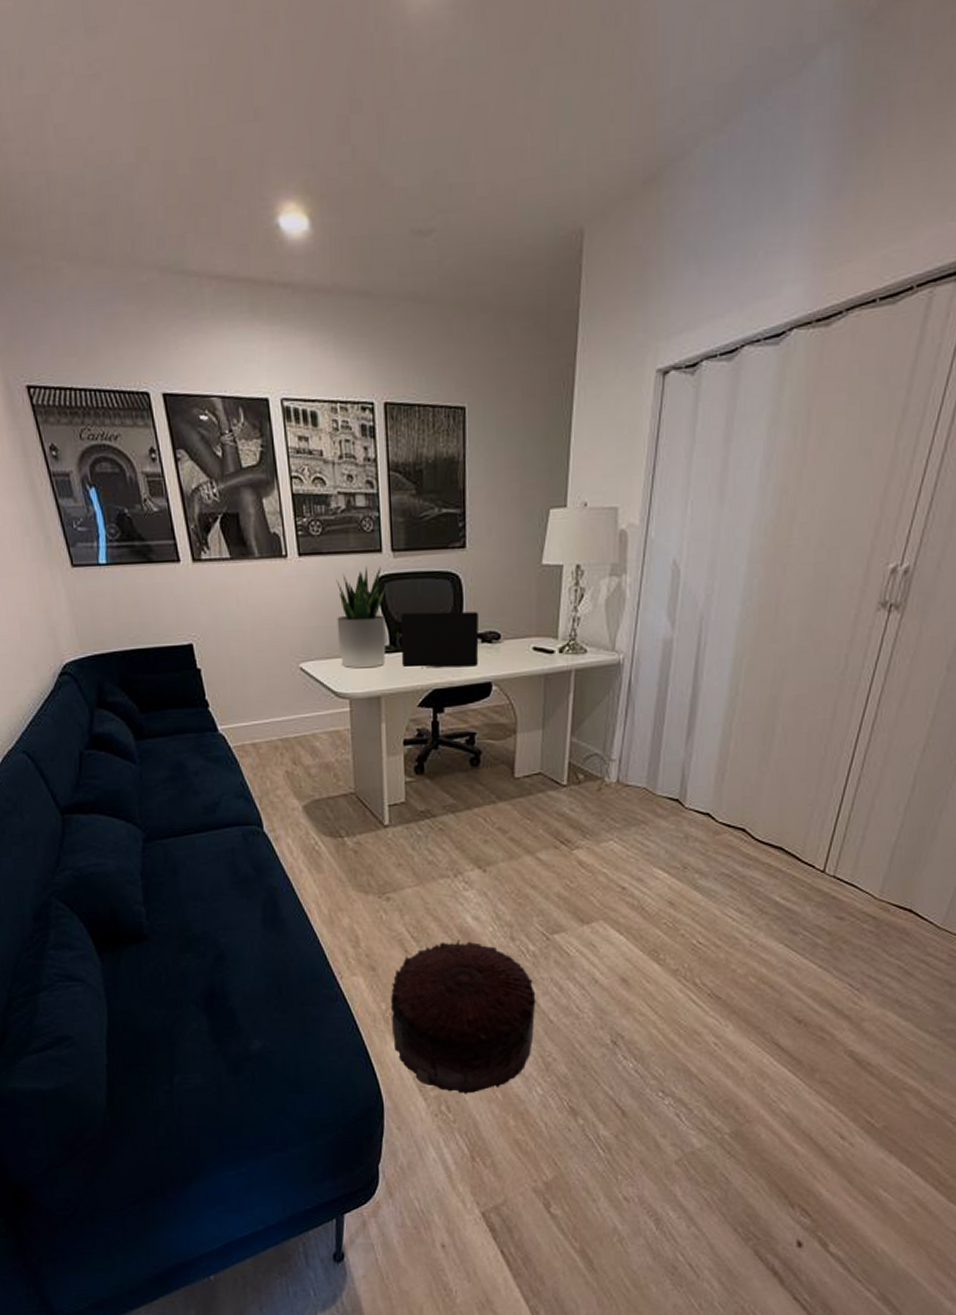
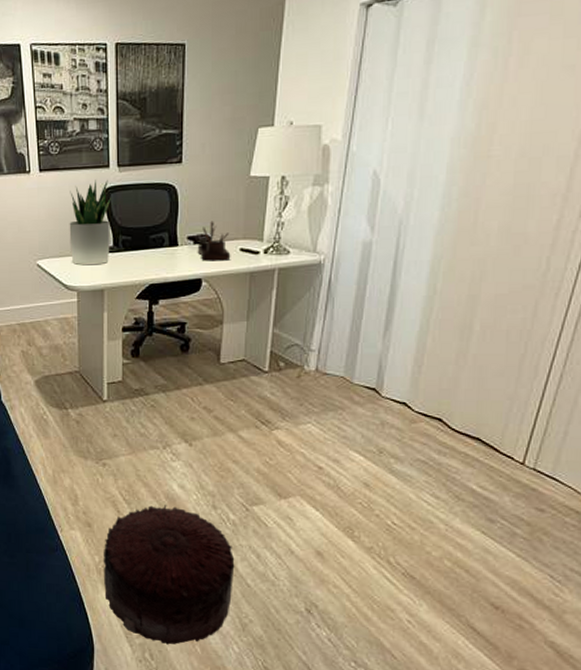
laptop: present [401,611,480,668] -> none [122,217,193,266]
desk organizer: none [485,615,523,662] -> present [197,221,231,261]

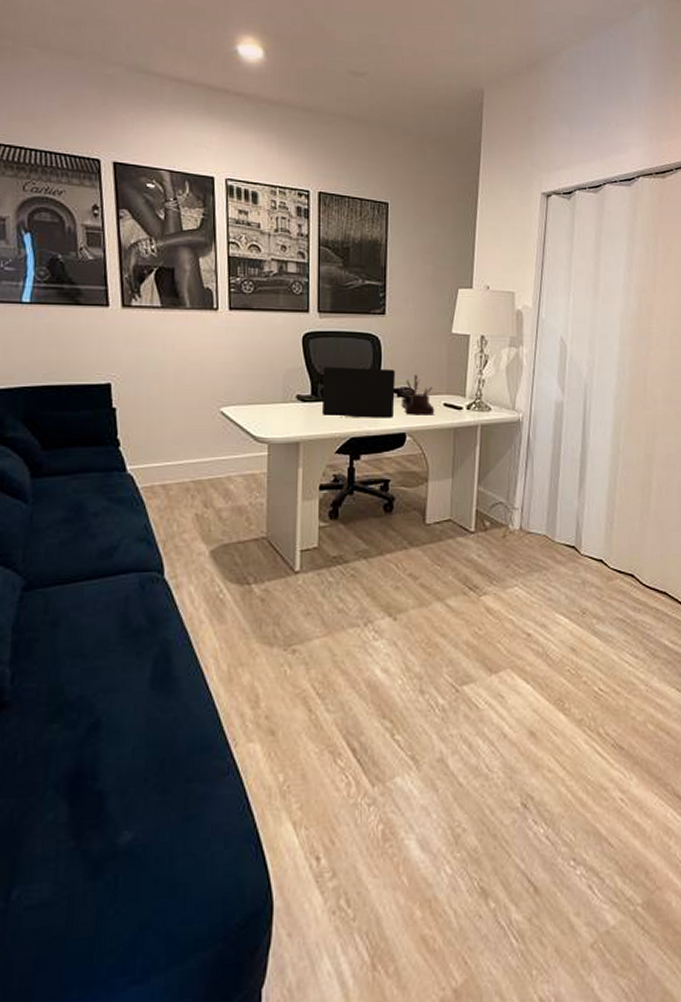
planter: present [69,179,111,266] -> none [261,324,310,415]
pouf: present [103,505,235,645] -> none [288,695,445,882]
laptop: none [122,217,193,266] -> present [321,367,396,418]

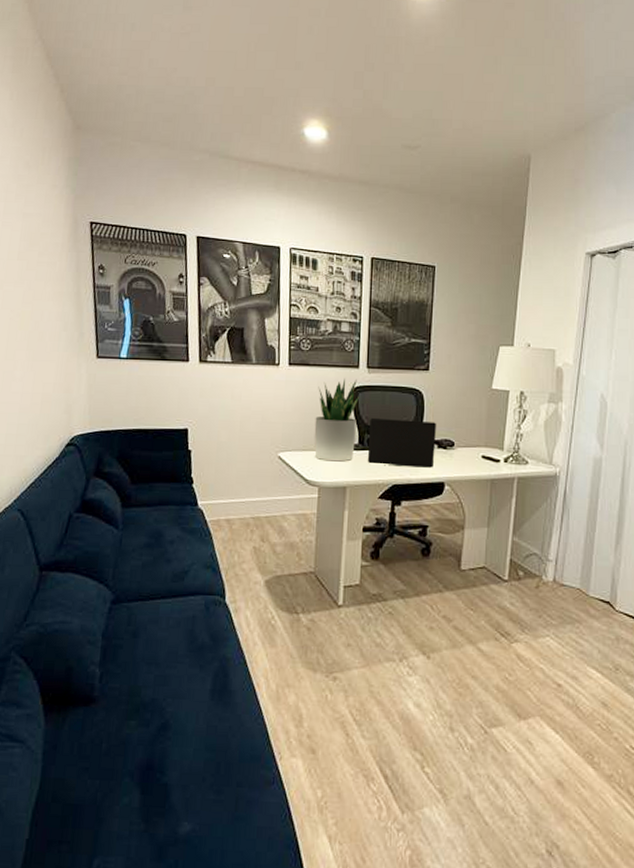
planter: none [261,324,310,415] -> present [314,378,359,462]
desk organizer: present [401,374,435,415] -> none [441,427,473,467]

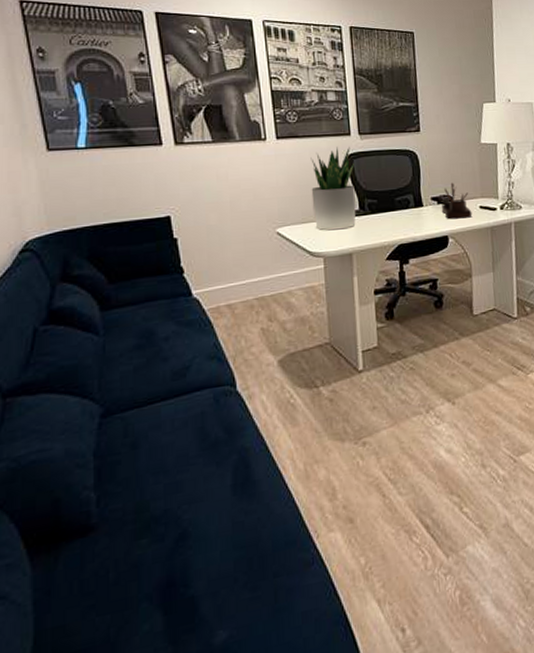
laptop: present [367,419,437,468] -> none [368,180,436,228]
desk organizer: none [441,427,473,467] -> present [441,182,473,219]

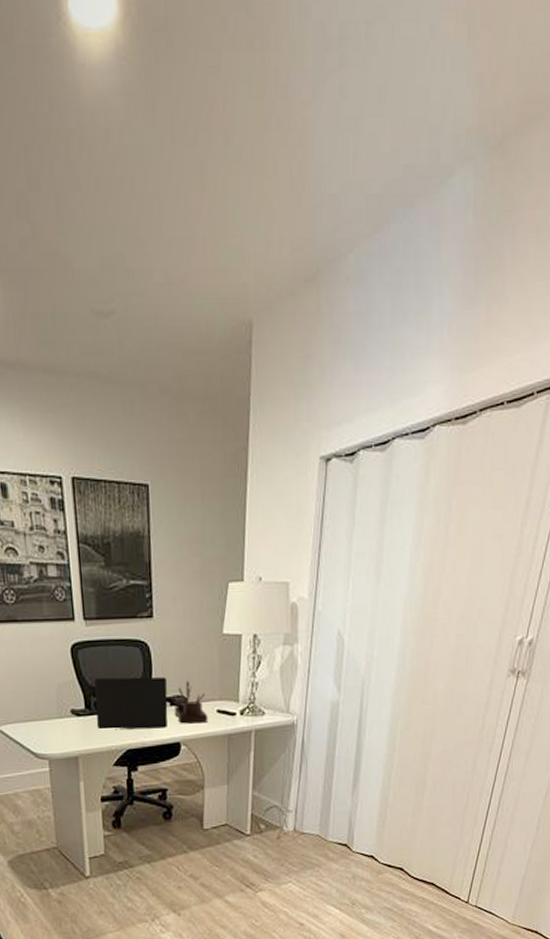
planter: present [310,146,356,231] -> none [31,633,82,731]
laptop: none [368,180,436,228] -> present [94,676,168,730]

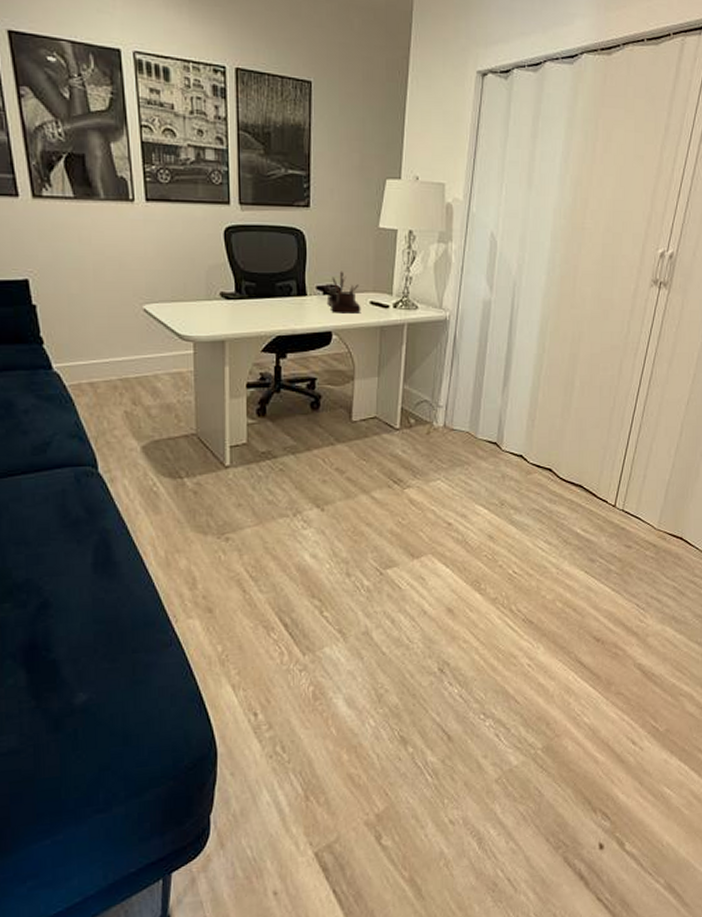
laptop: present [94,676,168,730] -> none [246,263,322,316]

